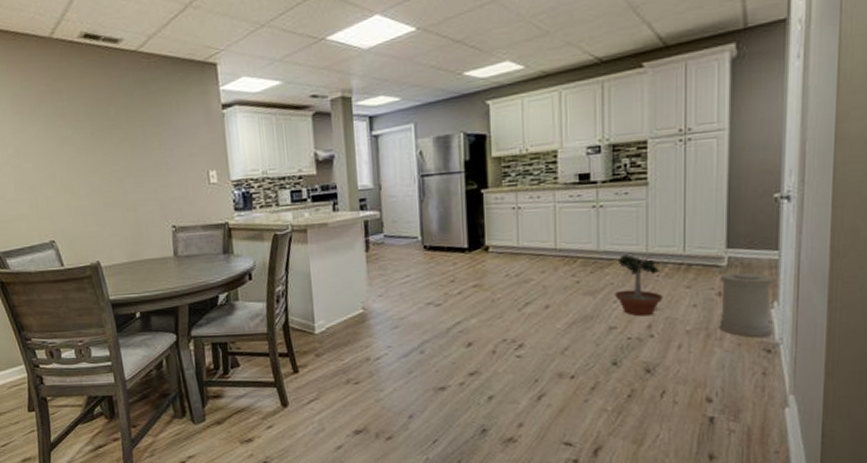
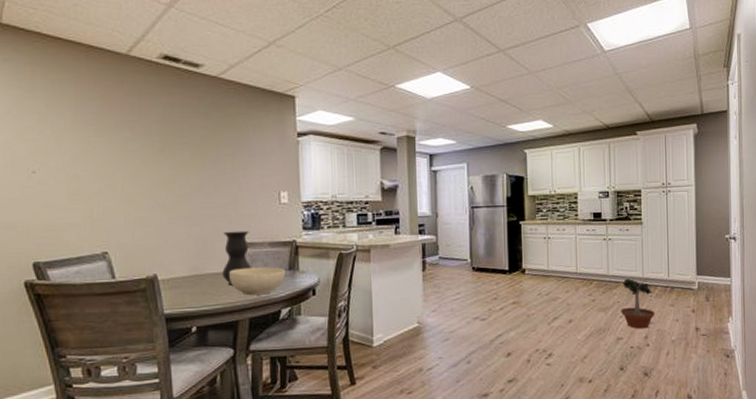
vase: none [156,214,186,271] -> present [222,230,251,286]
bowl: none [166,251,221,281] -> present [229,267,286,296]
trash can: present [719,272,774,338] -> none [693,294,730,346]

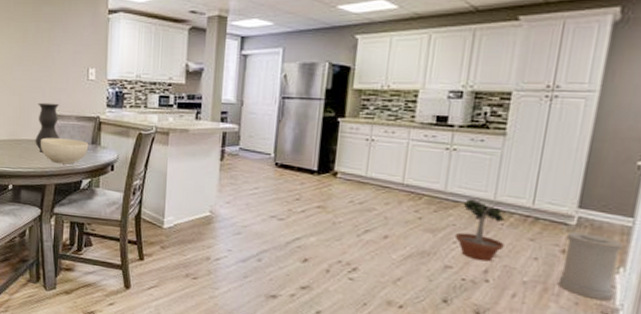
trash can: none [693,294,730,346] -> present [557,232,624,301]

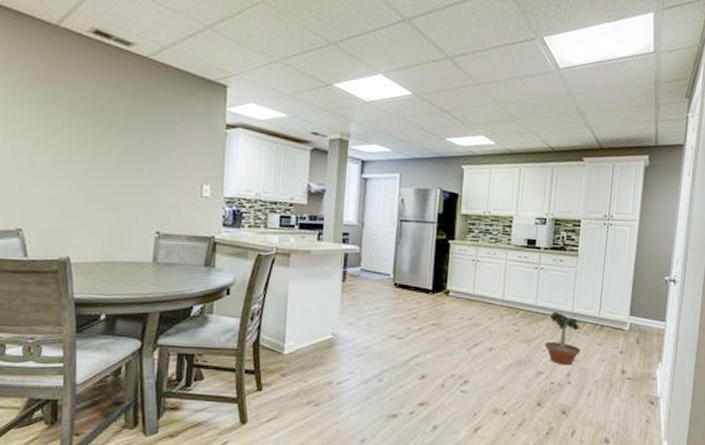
vase: present [35,102,60,153] -> none [136,220,168,276]
bowl: present [41,137,89,165] -> none [143,259,202,289]
trash can: present [557,232,624,301] -> none [619,336,660,392]

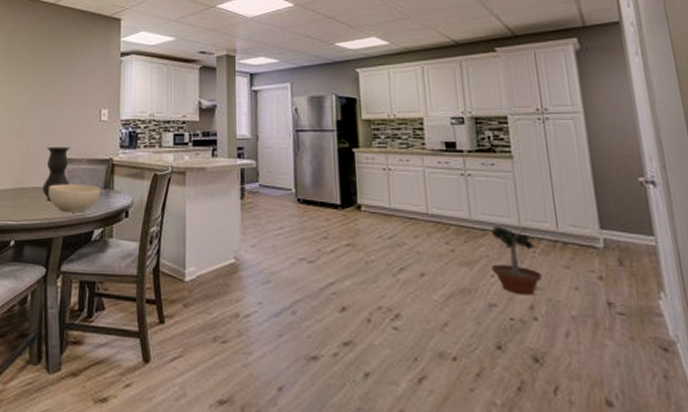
vase: none [136,220,168,276] -> present [42,146,71,201]
bowl: none [143,259,202,289] -> present [48,184,101,213]

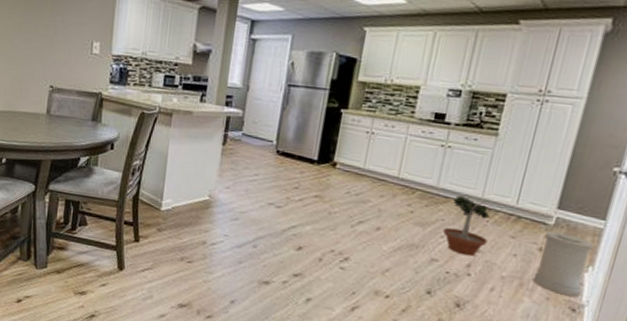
vase: present [42,146,71,201] -> none [32,74,61,127]
bowl: present [48,184,101,213] -> none [38,111,89,141]
trash can: none [598,255,666,333] -> present [532,231,595,298]

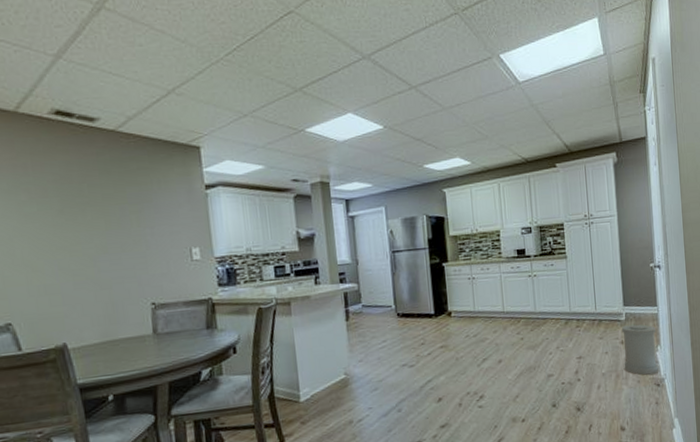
potted tree: present [442,195,490,257] -> none [549,314,584,365]

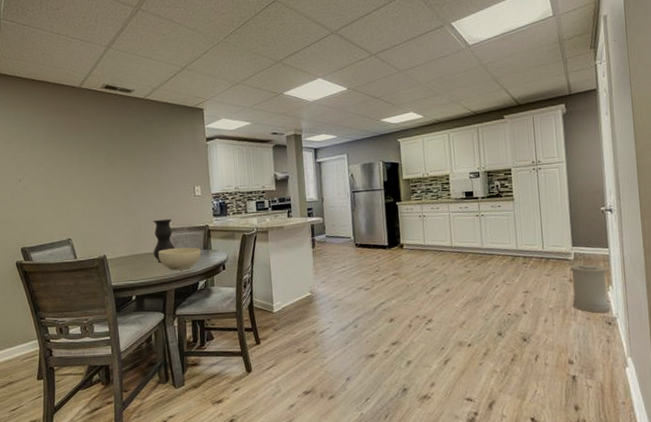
vase: none [134,291,167,350] -> present [153,218,175,263]
bowl: none [144,327,204,359] -> present [158,247,202,271]

